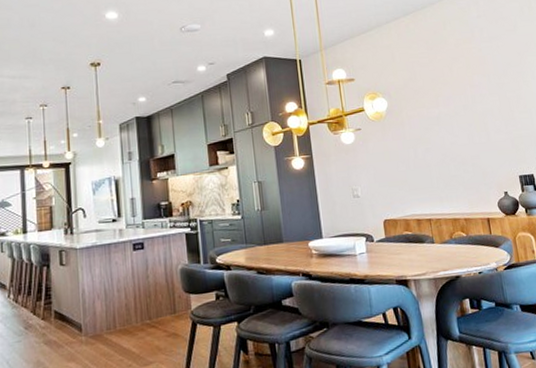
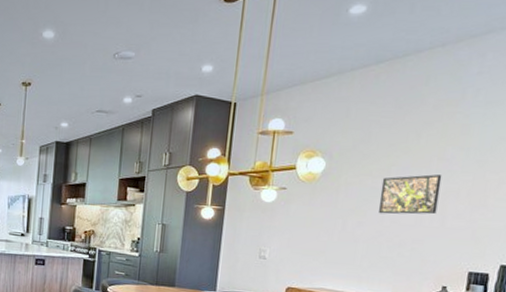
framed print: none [434,99,482,139] -> present [378,174,442,215]

